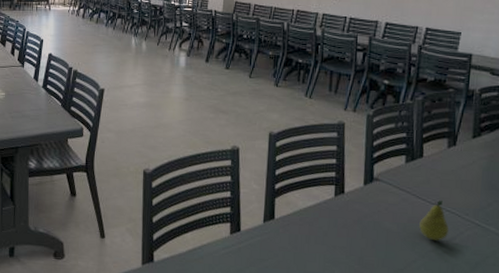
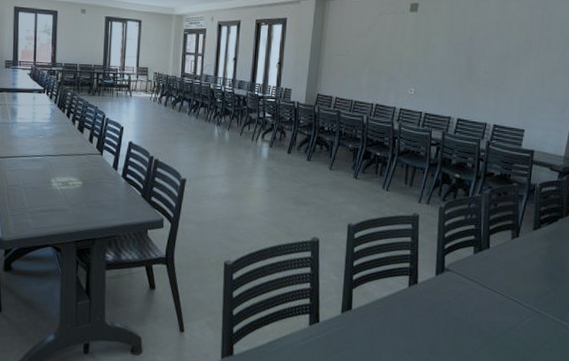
fruit: present [419,201,449,241] -> none [485,290,511,328]

